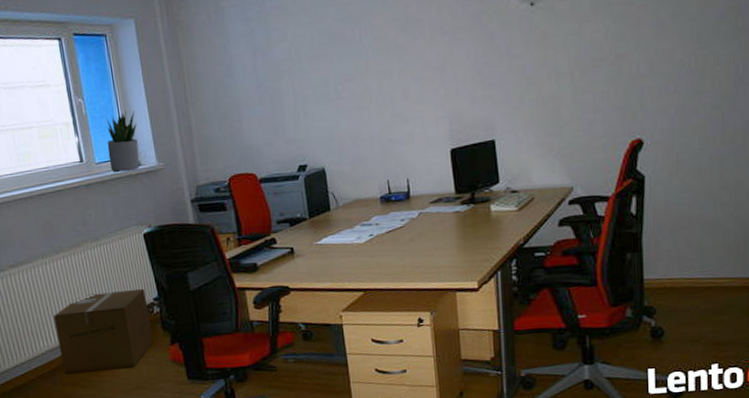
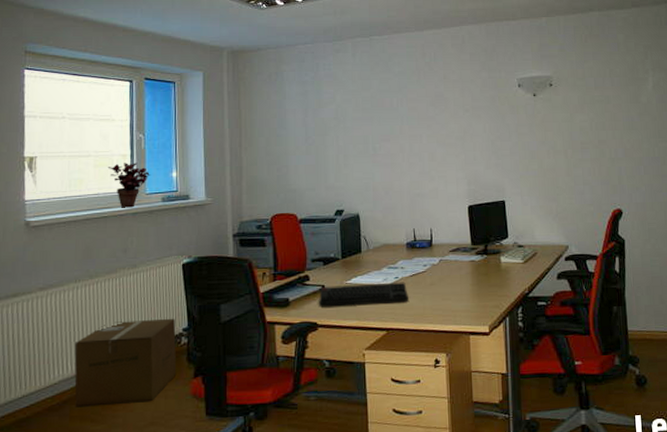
potted plant: none [52,130,98,180] -> present [107,163,151,208]
planter: present [106,110,140,172] -> none [159,148,191,204]
computer keyboard: none [288,239,386,271] -> present [319,282,408,307]

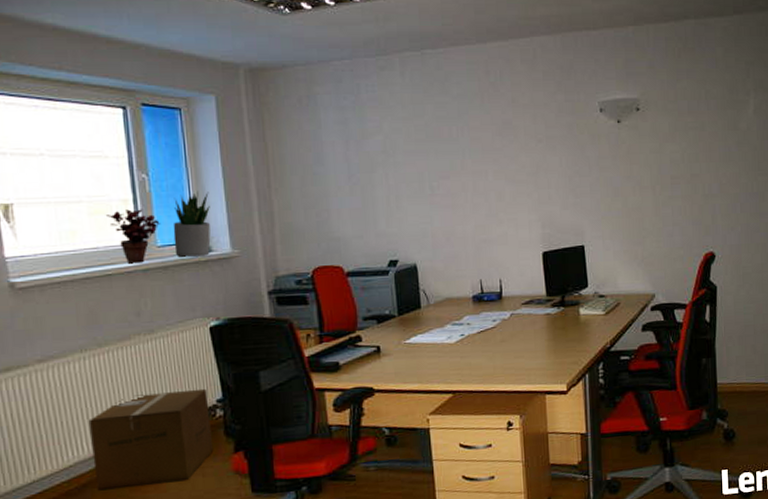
planter: none [159,148,191,204] -> present [173,191,211,258]
computer keyboard: present [319,282,408,307] -> none [374,339,476,371]

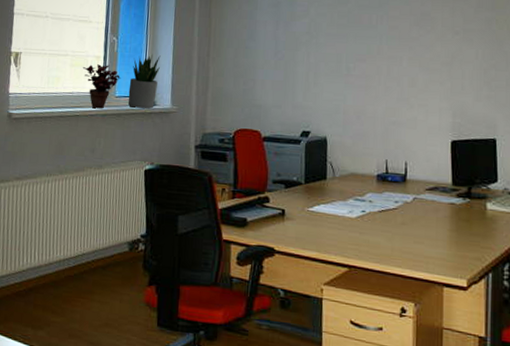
box: present [88,388,214,491] -> none [39,219,135,303]

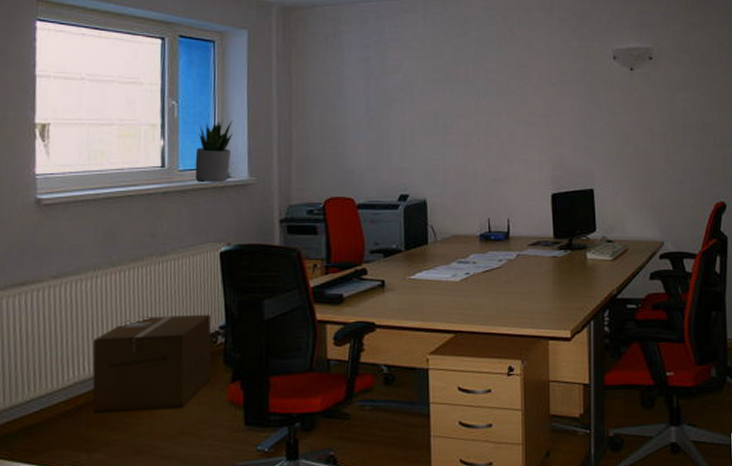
box: none [39,219,135,303] -> present [92,314,212,414]
potted plant: present [82,64,121,109] -> none [133,134,185,186]

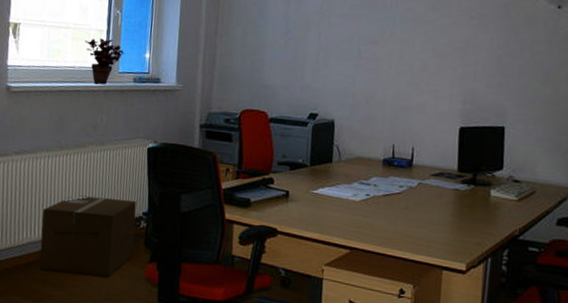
potted plant: none [133,134,185,186] -> present [84,38,125,85]
planter: present [194,119,233,183] -> none [131,29,166,87]

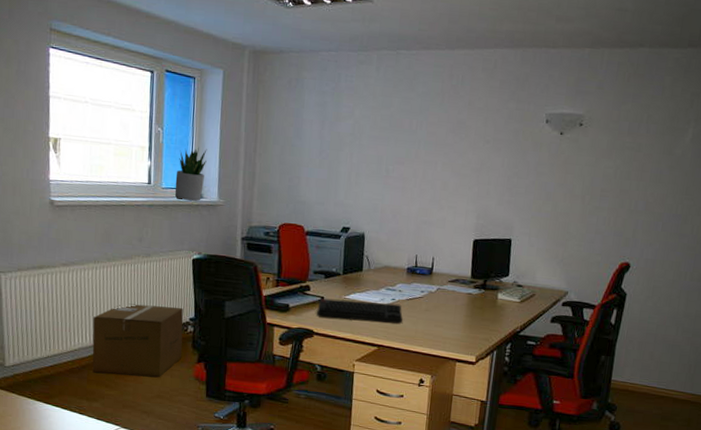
potted plant: present [84,38,125,85] -> none [126,155,168,200]
planter: none [131,29,166,87] -> present [174,147,207,202]
computer keyboard: none [281,192,379,222] -> present [317,298,403,323]

